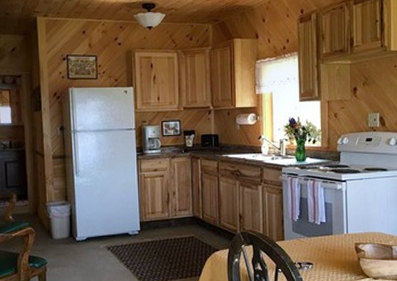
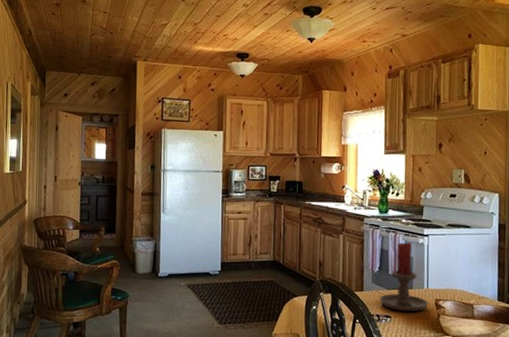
candle holder: none [300,189,349,258] -> present [379,242,429,312]

